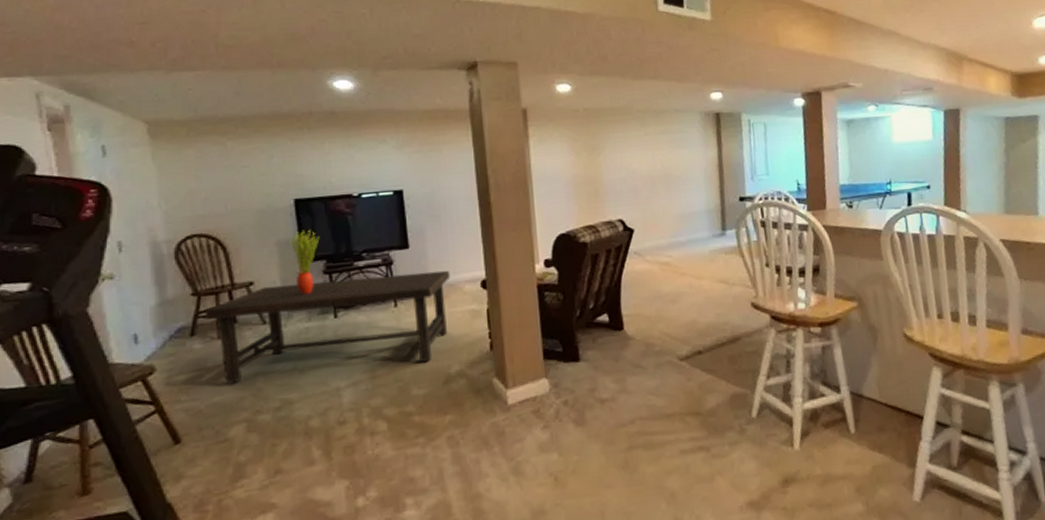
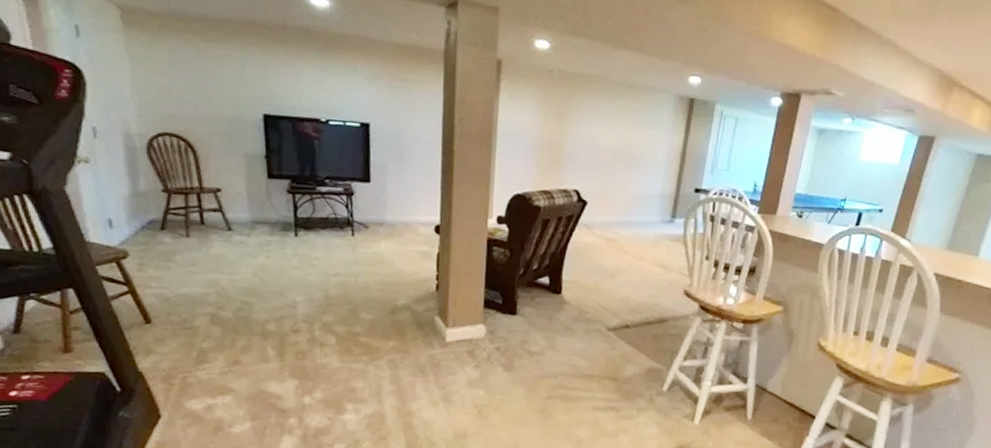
coffee table: present [205,270,451,385] -> none [175,195,407,292]
potted plant: present [290,229,320,295] -> none [257,146,286,210]

